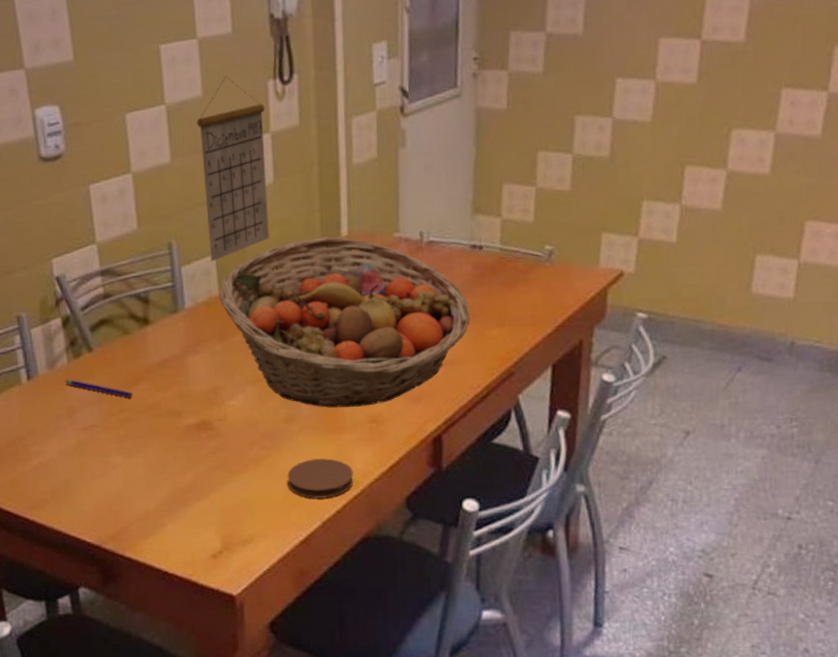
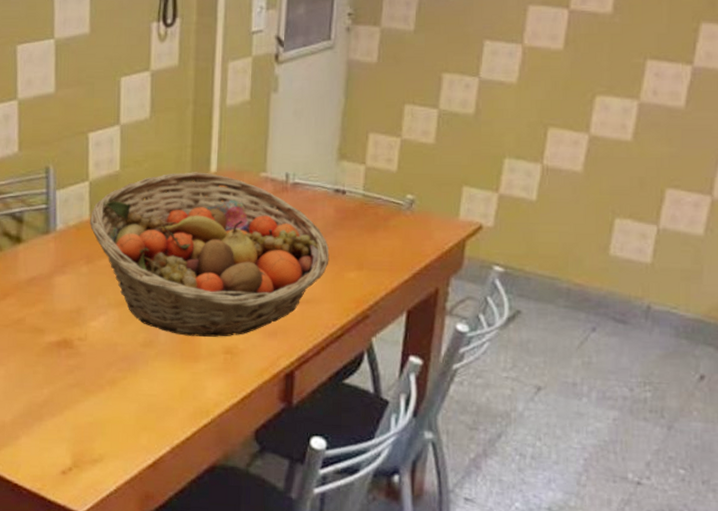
calendar: present [197,76,269,262] -> none [82,16,147,188]
coaster: present [287,457,354,500] -> none [140,384,205,425]

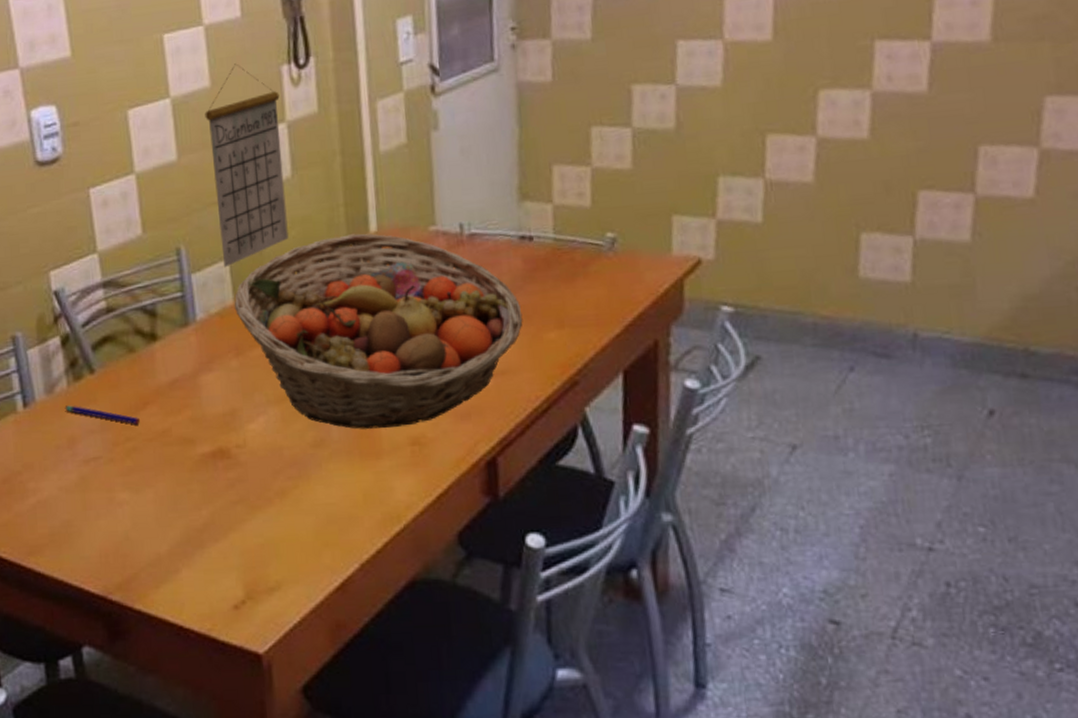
calendar: none [82,16,147,188] -> present [205,63,289,268]

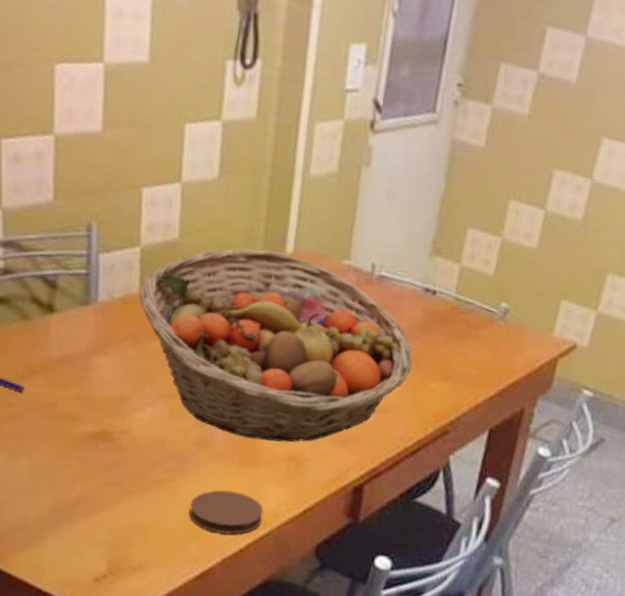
calendar: present [205,63,289,268] -> none [134,44,220,255]
coaster: none [317,487,396,537] -> present [189,490,264,535]

